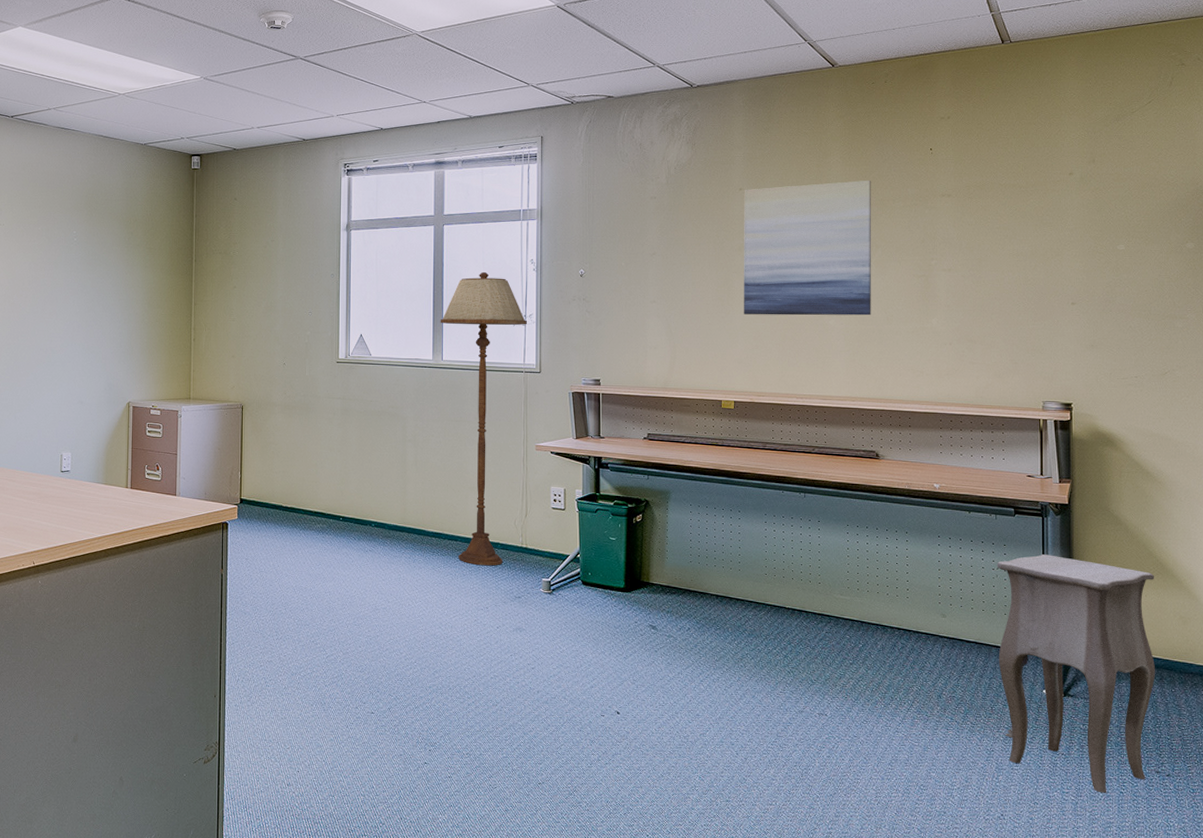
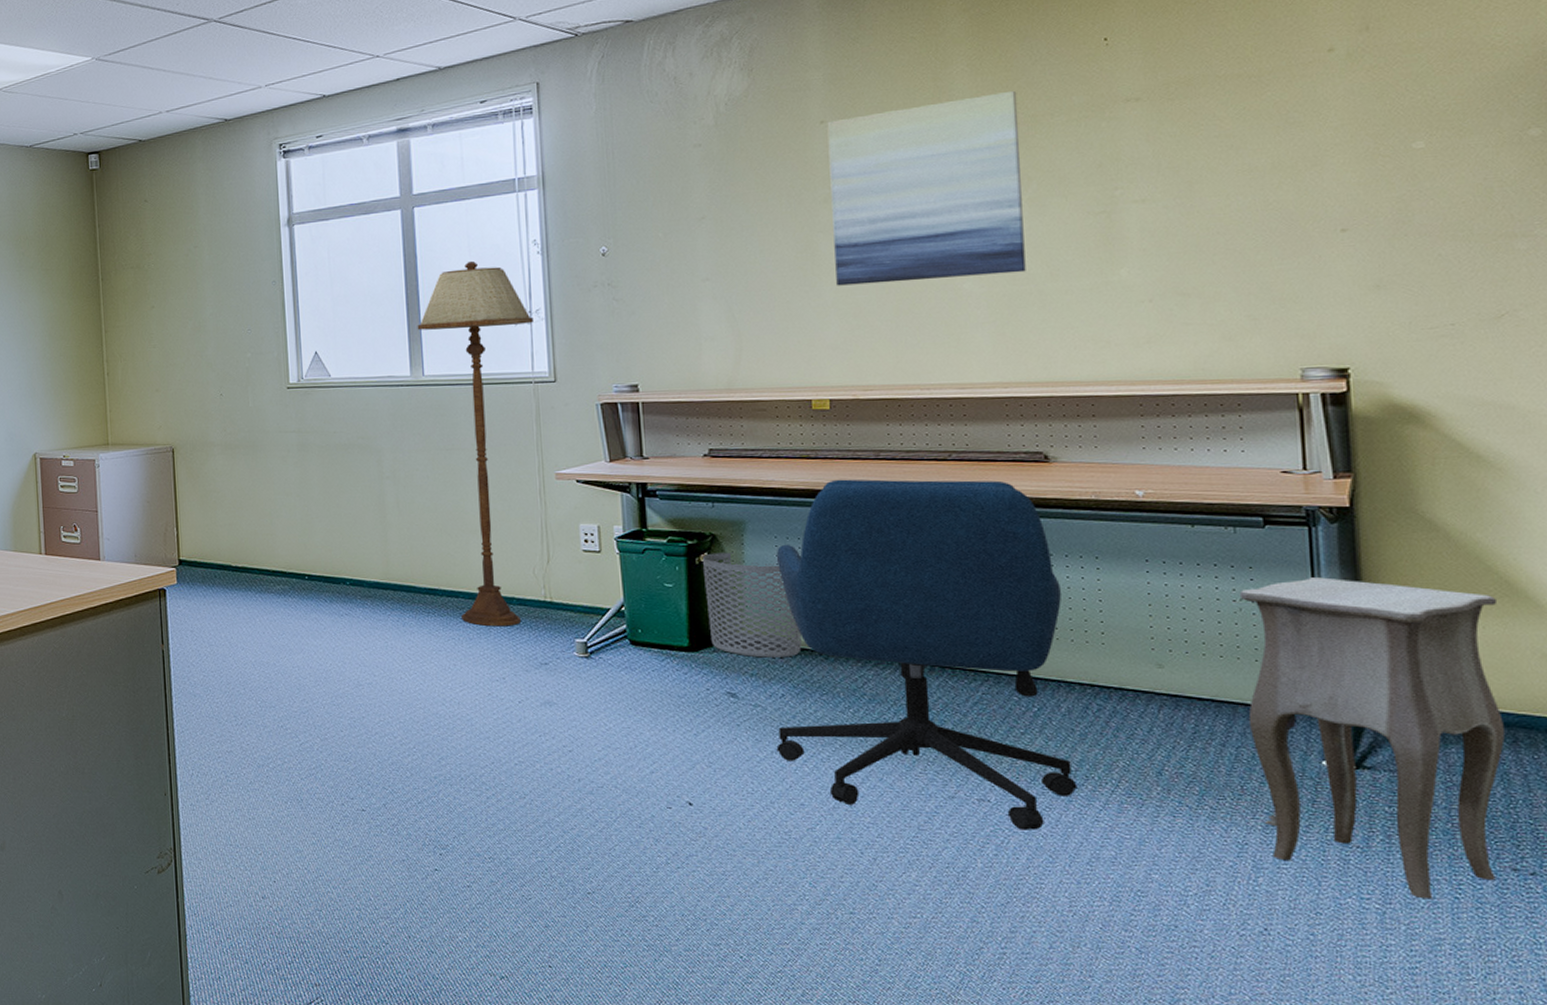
waste bin: none [637,515,704,599] -> present [702,552,802,658]
office chair: none [682,463,885,738] -> present [776,479,1078,830]

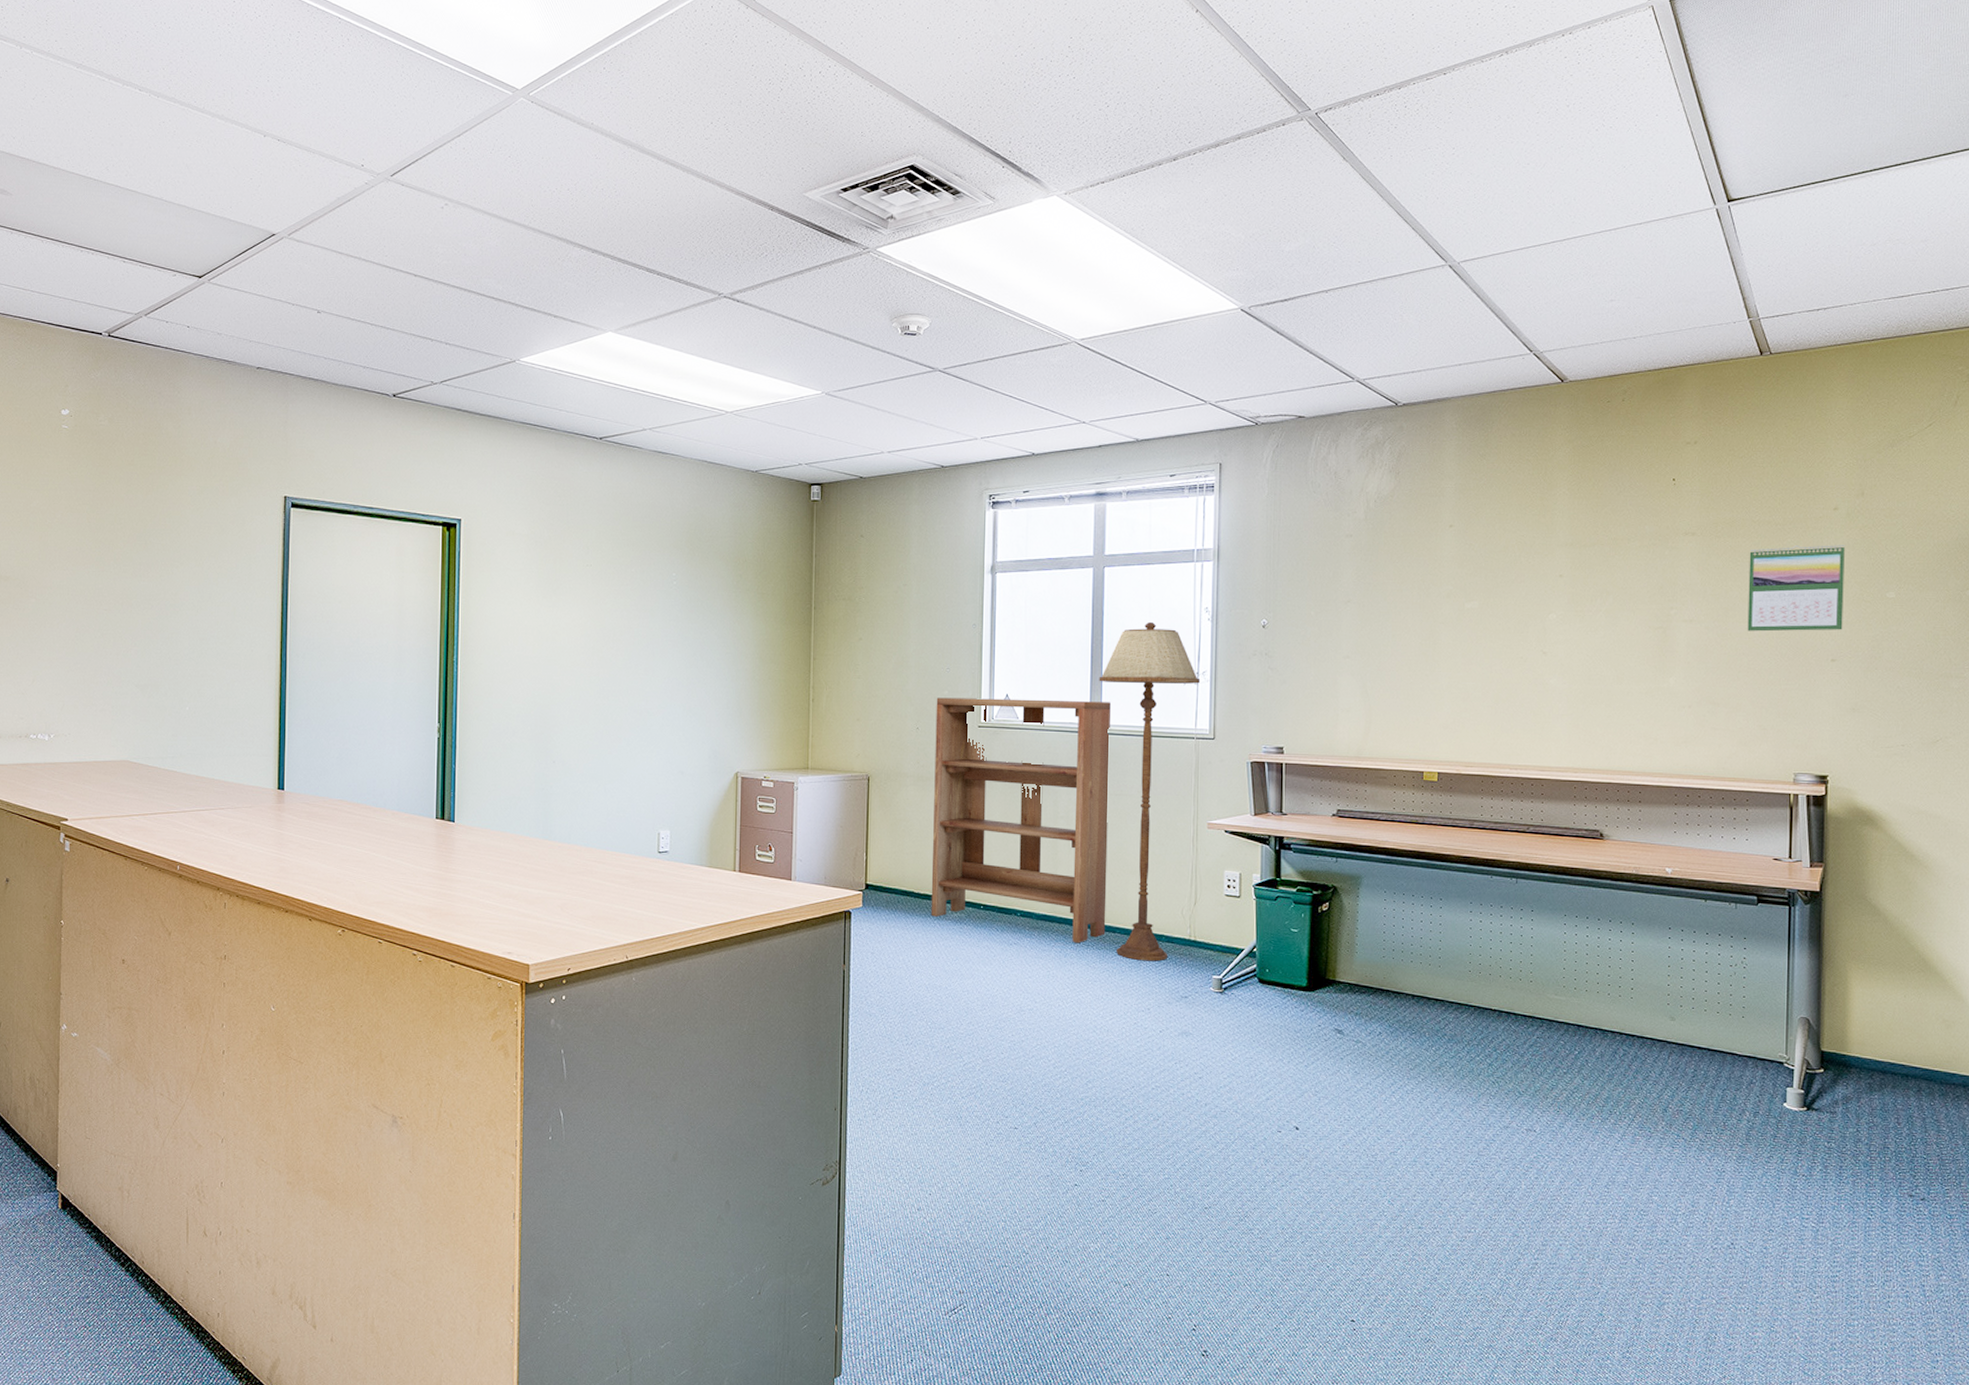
bookshelf: none [239,351,448,611] -> present [931,697,1111,944]
waste bin: present [702,552,802,658] -> none [1323,903,1399,1000]
office chair: present [776,479,1078,830] -> none [1371,843,1604,1157]
wall art: present [827,90,1026,286] -> none [1451,515,1604,674]
calendar: none [1215,92,1354,206] -> present [1747,545,1845,632]
side table: present [1239,577,1505,899] -> none [1733,949,1915,1219]

